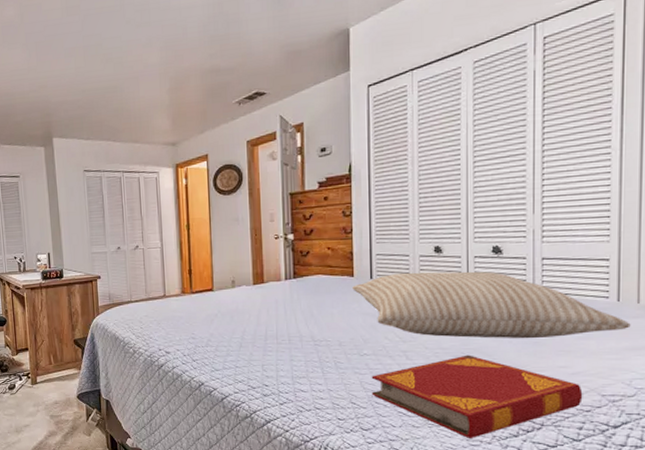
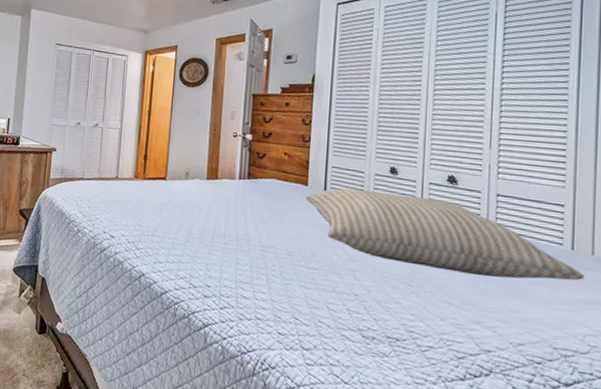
hardback book: present [371,355,583,438] -> none [315,283,534,376]

